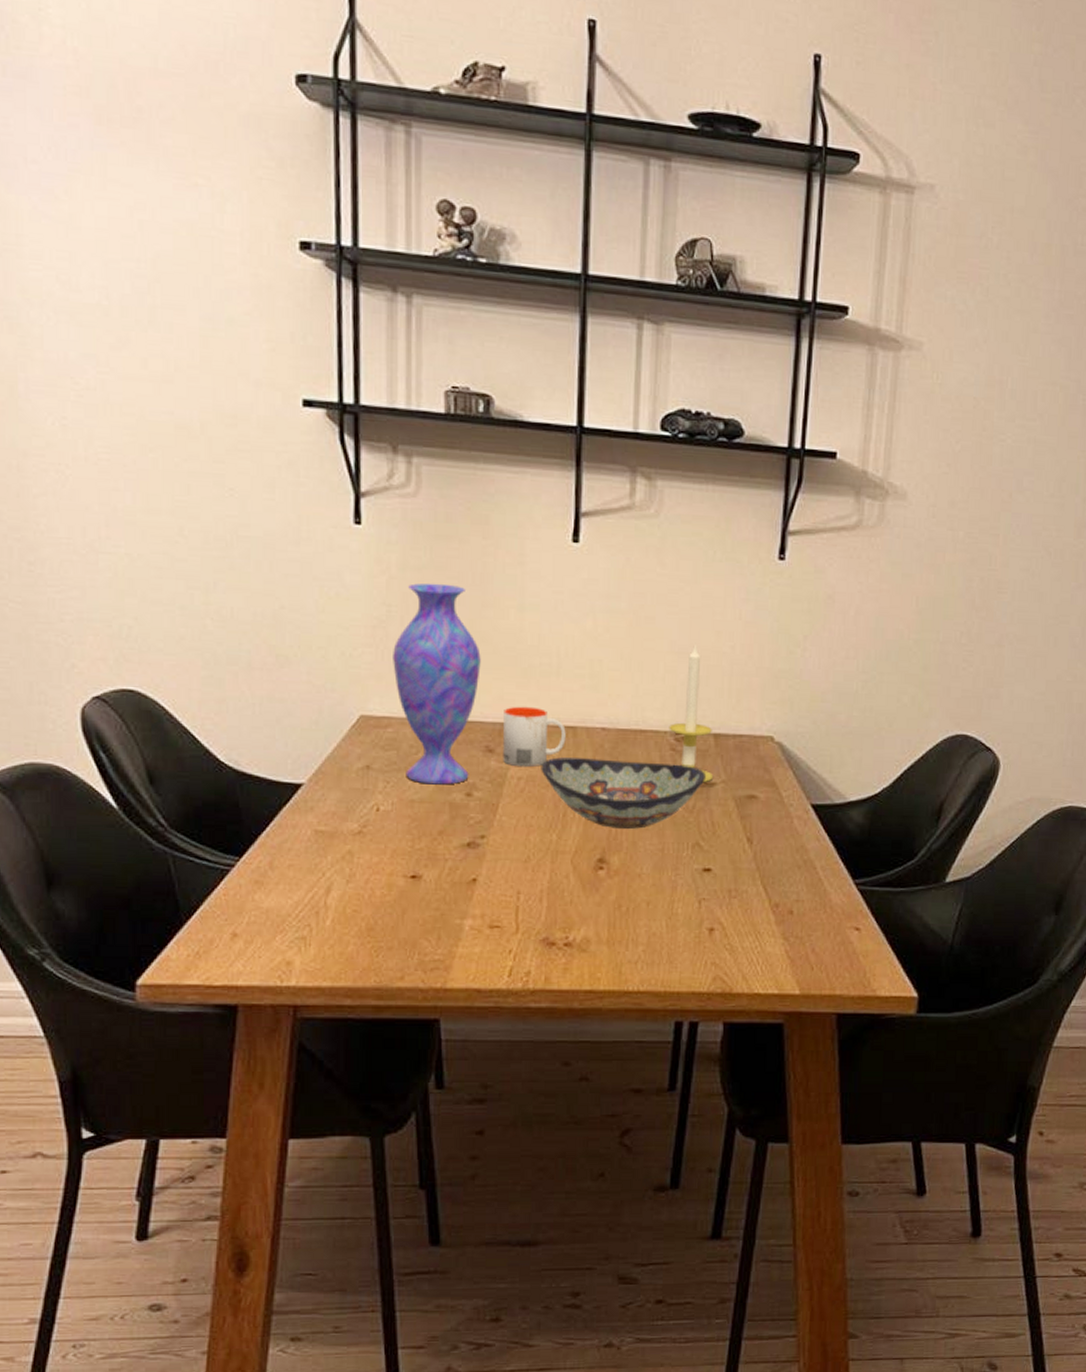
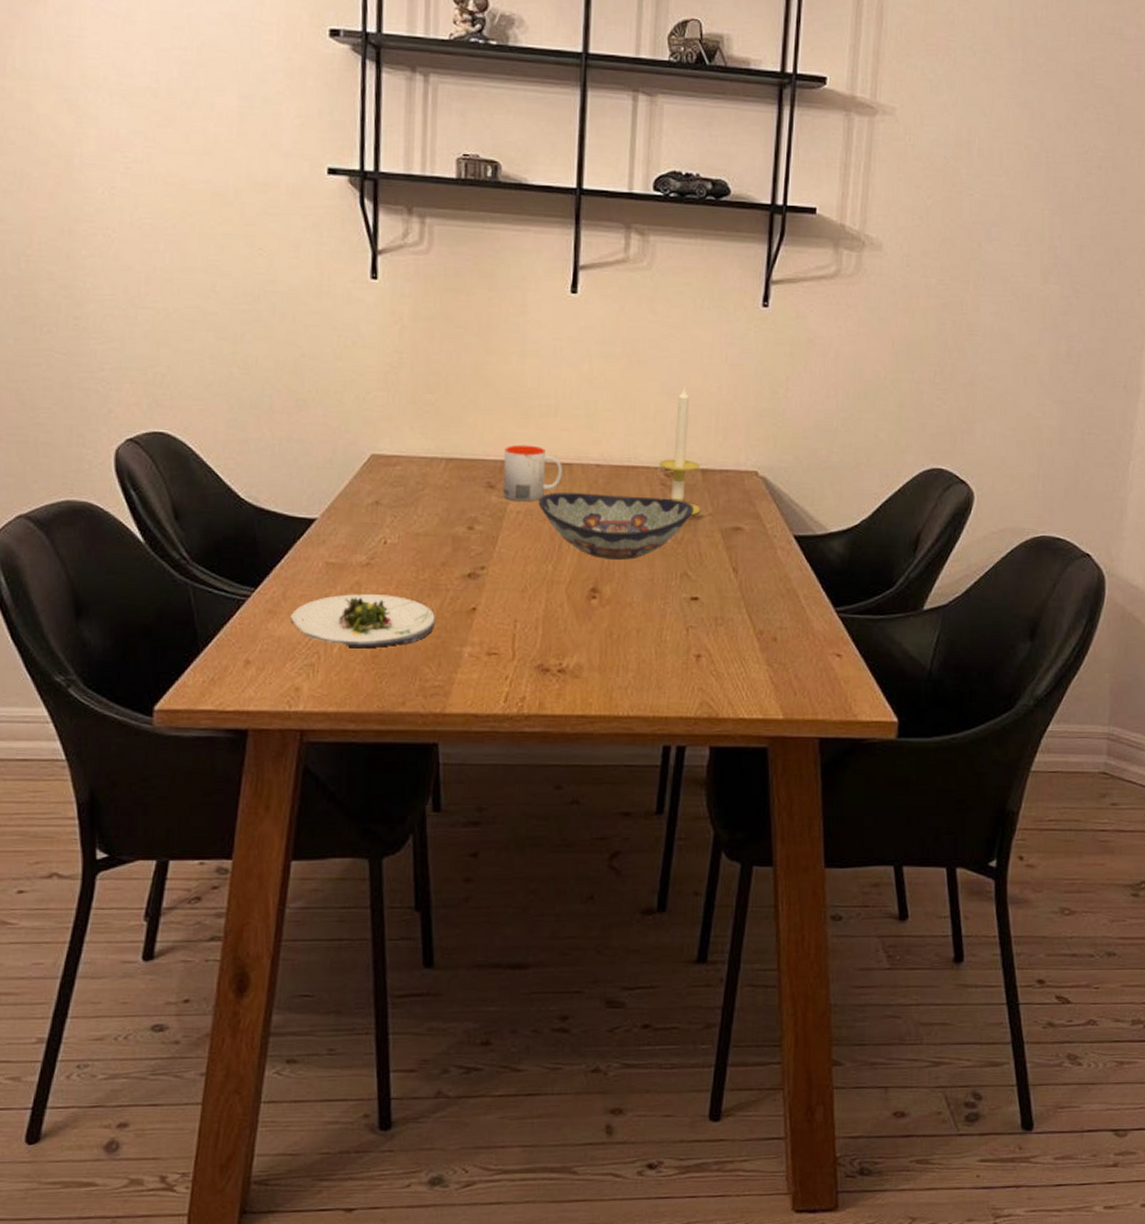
salad plate: none [277,864,434,921] -> present [289,594,436,649]
vase: present [393,583,481,785] -> none [403,331,484,519]

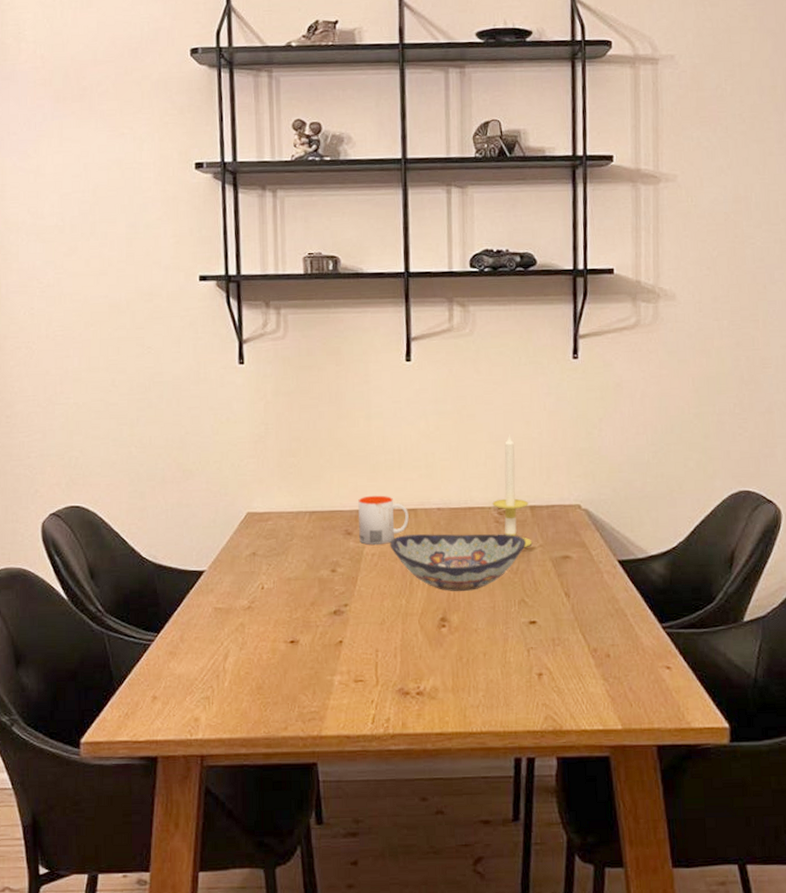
salad plate: present [289,594,436,649] -> none [187,633,309,682]

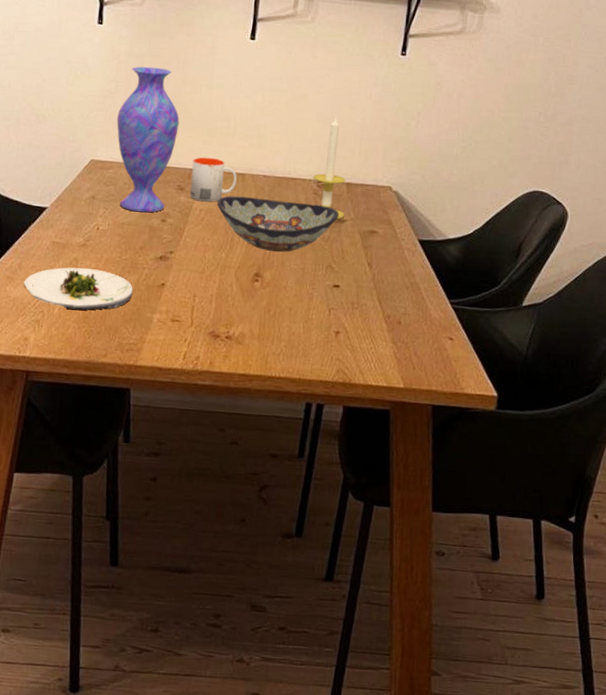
salad plate: none [187,633,309,682] -> present [23,267,134,311]
vase: none [271,403,339,565] -> present [117,66,180,213]

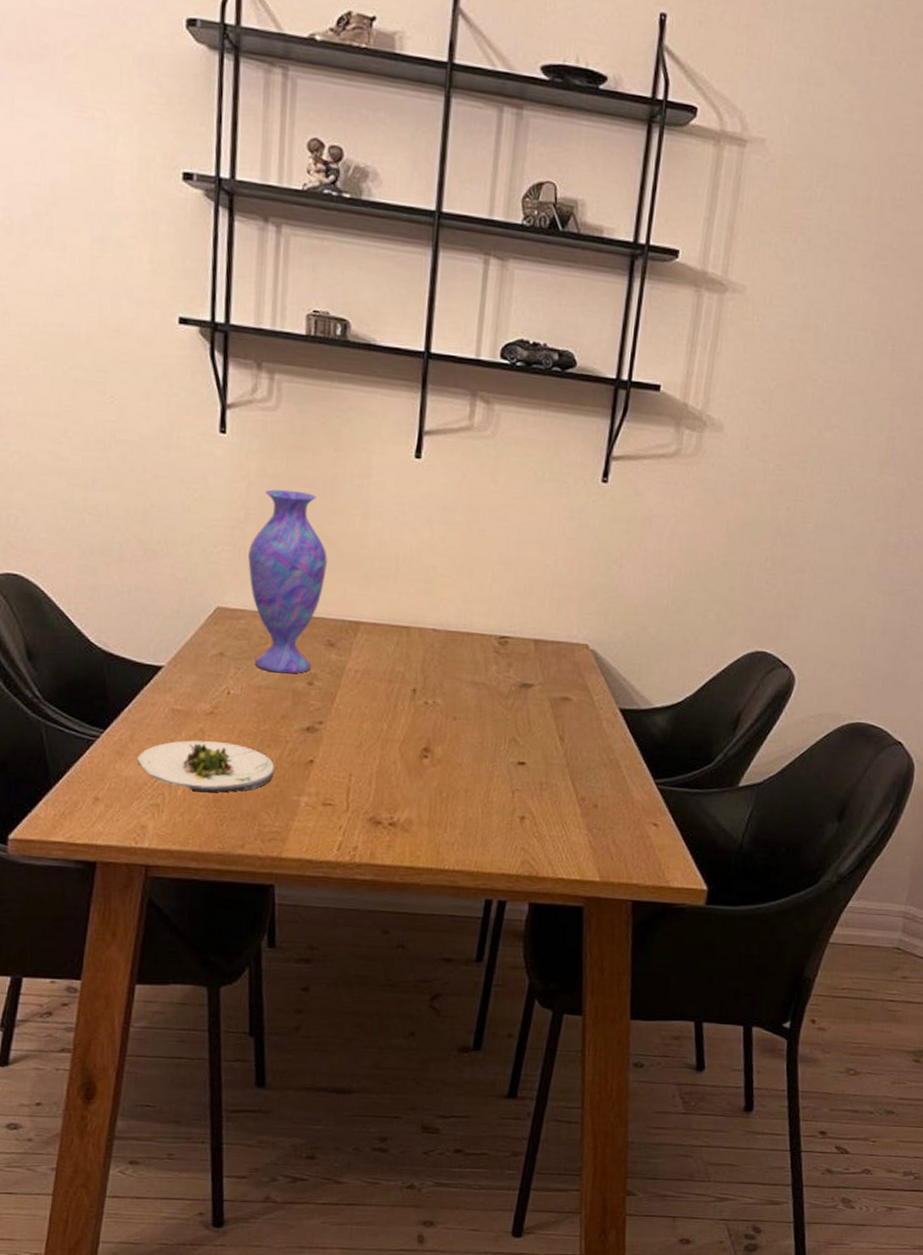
mug: present [190,157,237,203] -> none [342,605,401,662]
decorative bowl: present [217,196,339,252] -> none [376,654,525,723]
candle: present [313,114,346,219] -> none [493,555,533,683]

